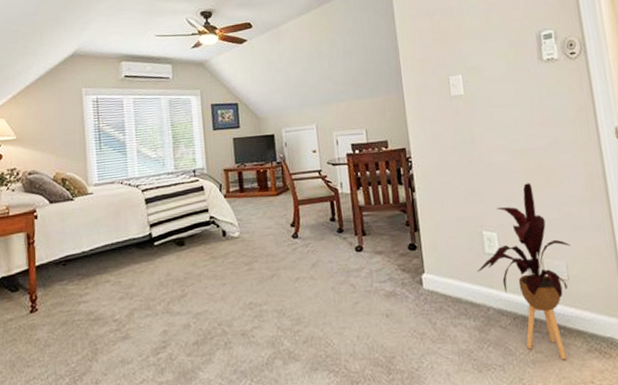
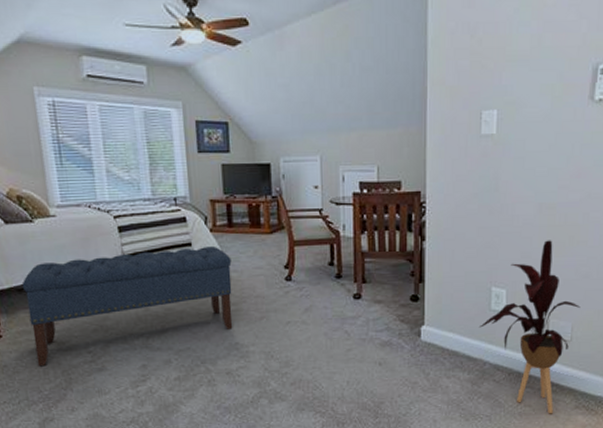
bench: none [59,210,247,339] -> present [21,245,233,367]

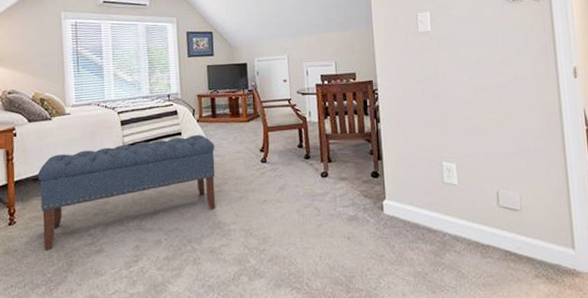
house plant: present [478,240,581,414] -> none [435,118,525,284]

